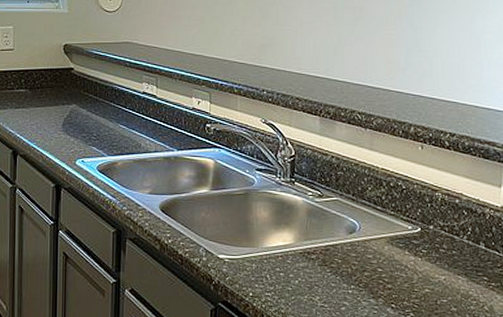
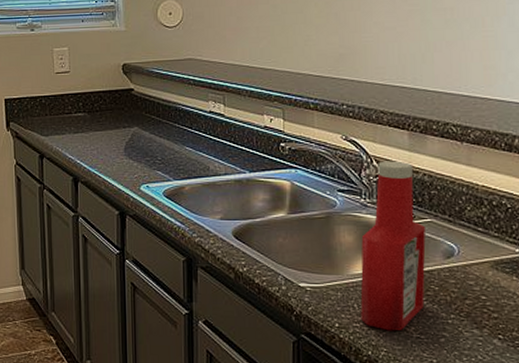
ketchup bottle: none [273,143,331,300] -> present [360,161,426,331]

